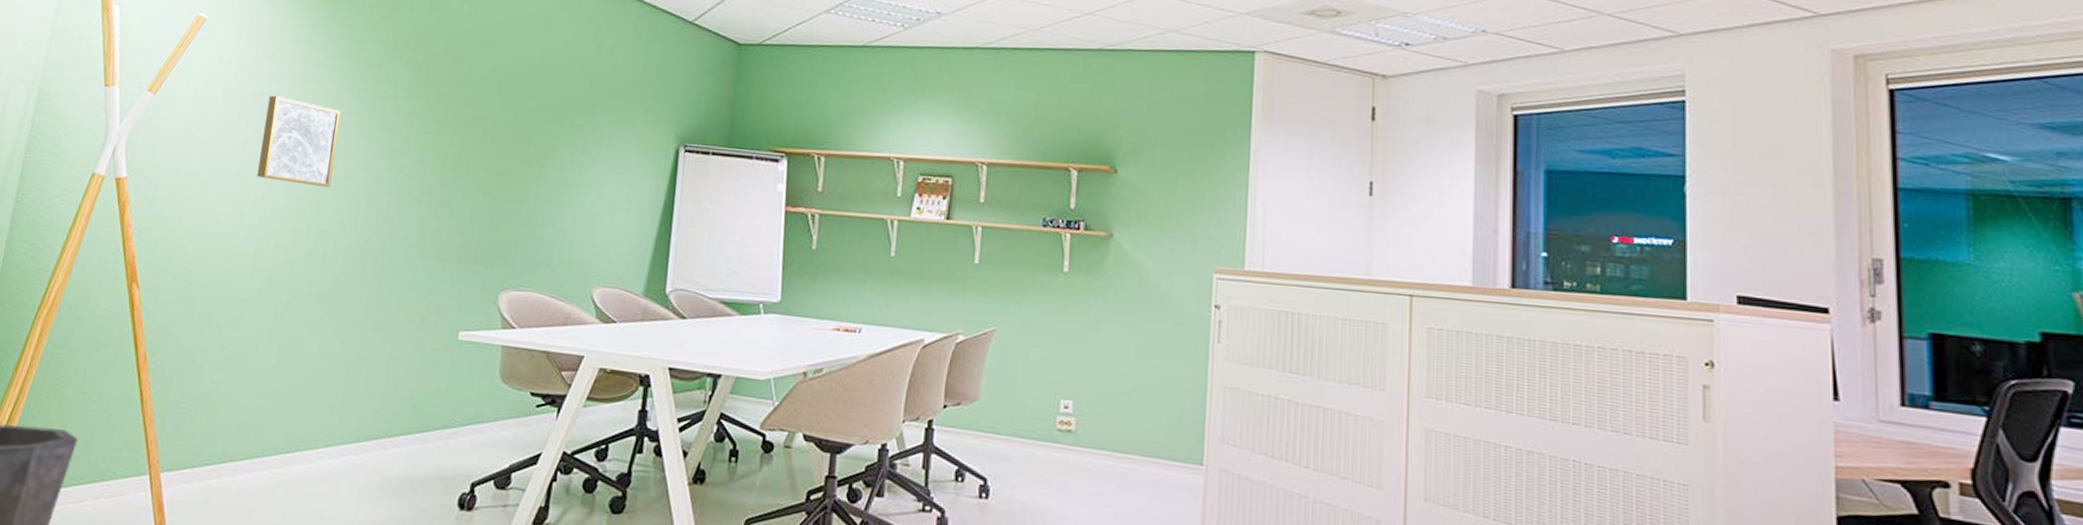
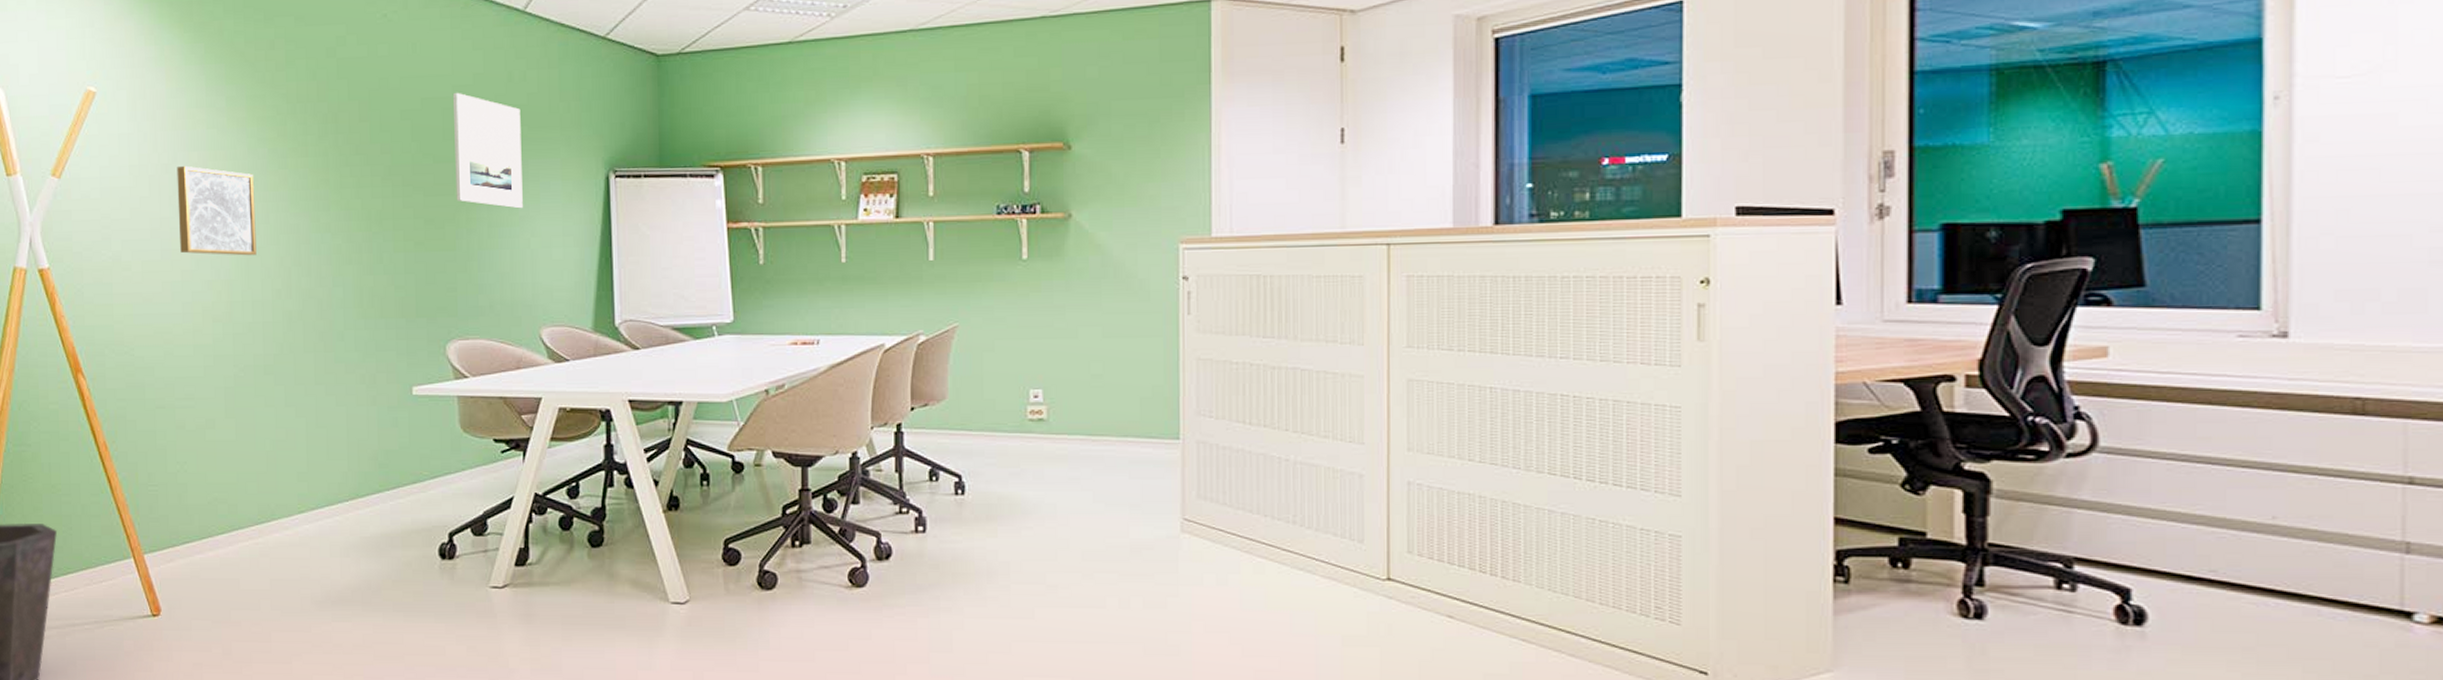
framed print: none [530,56,604,171] -> present [453,92,523,209]

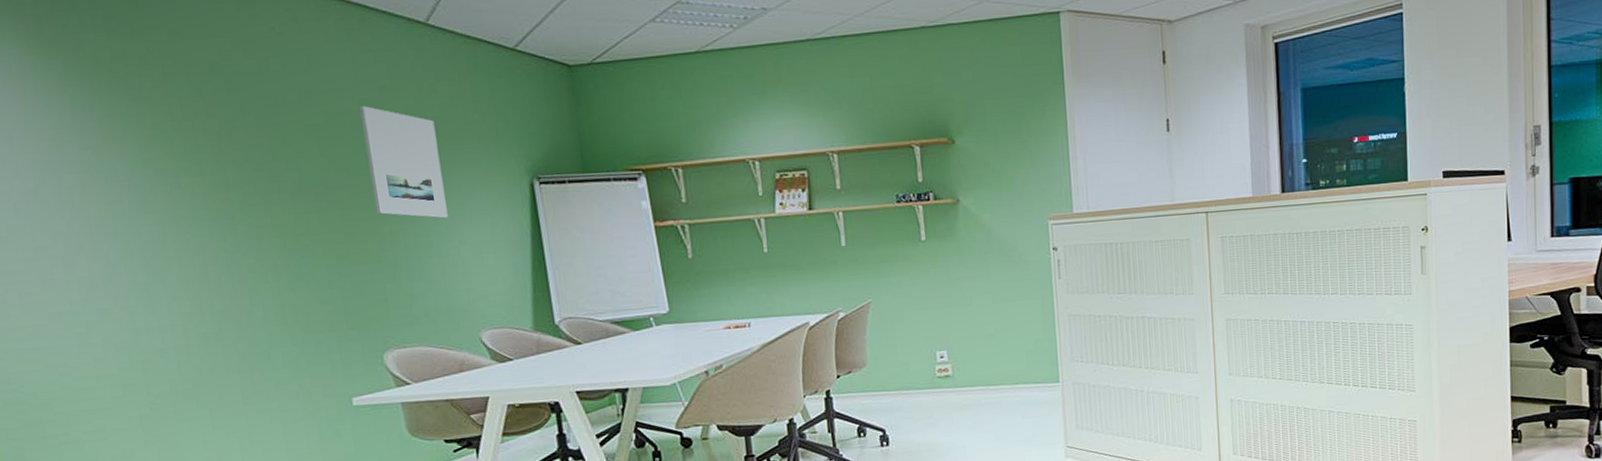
wall art: present [177,165,257,256] -> none [47,190,158,283]

